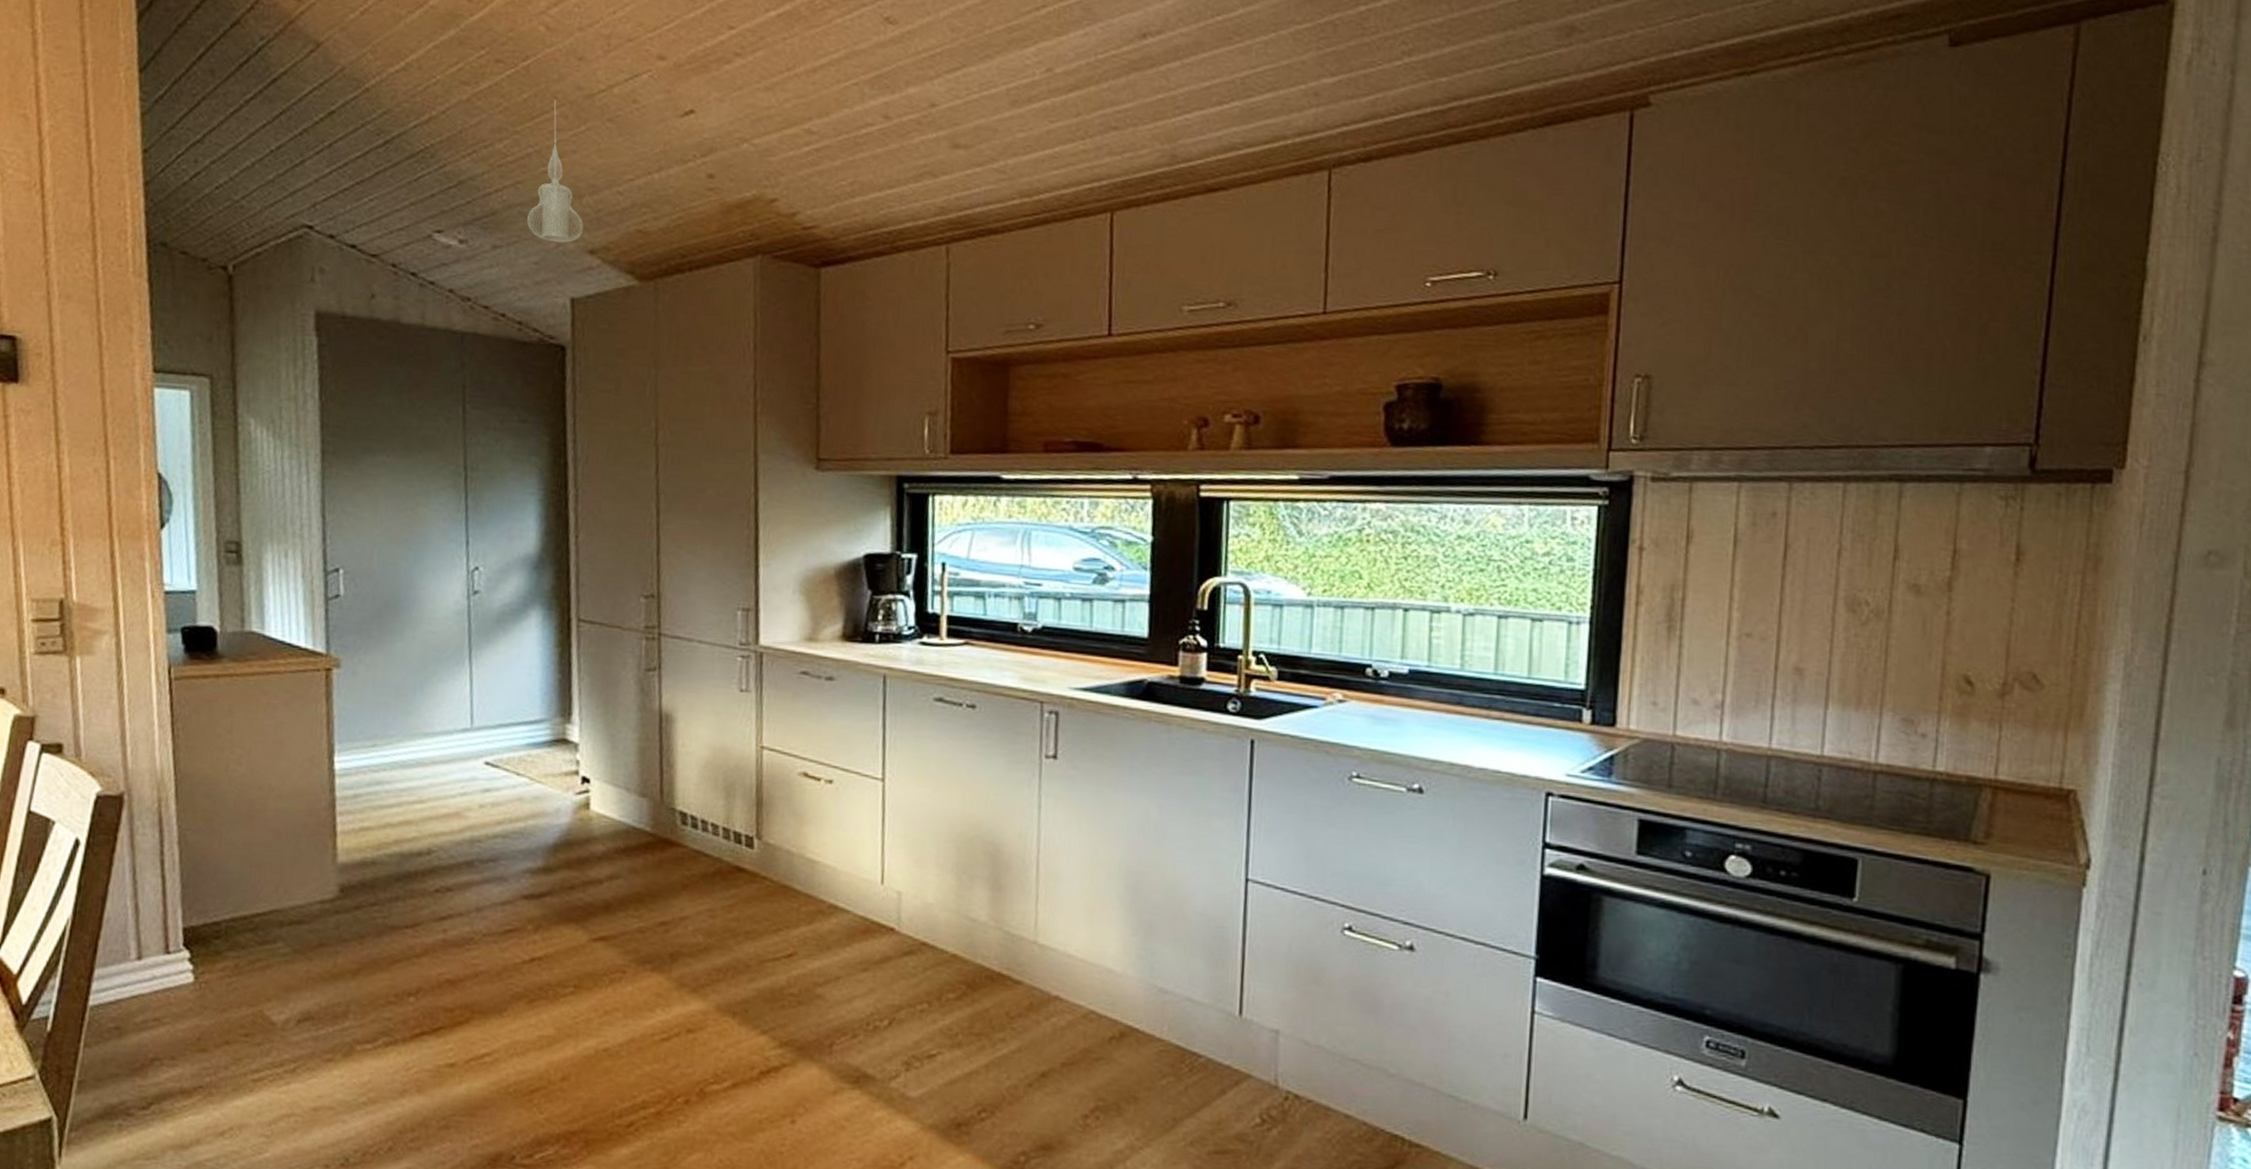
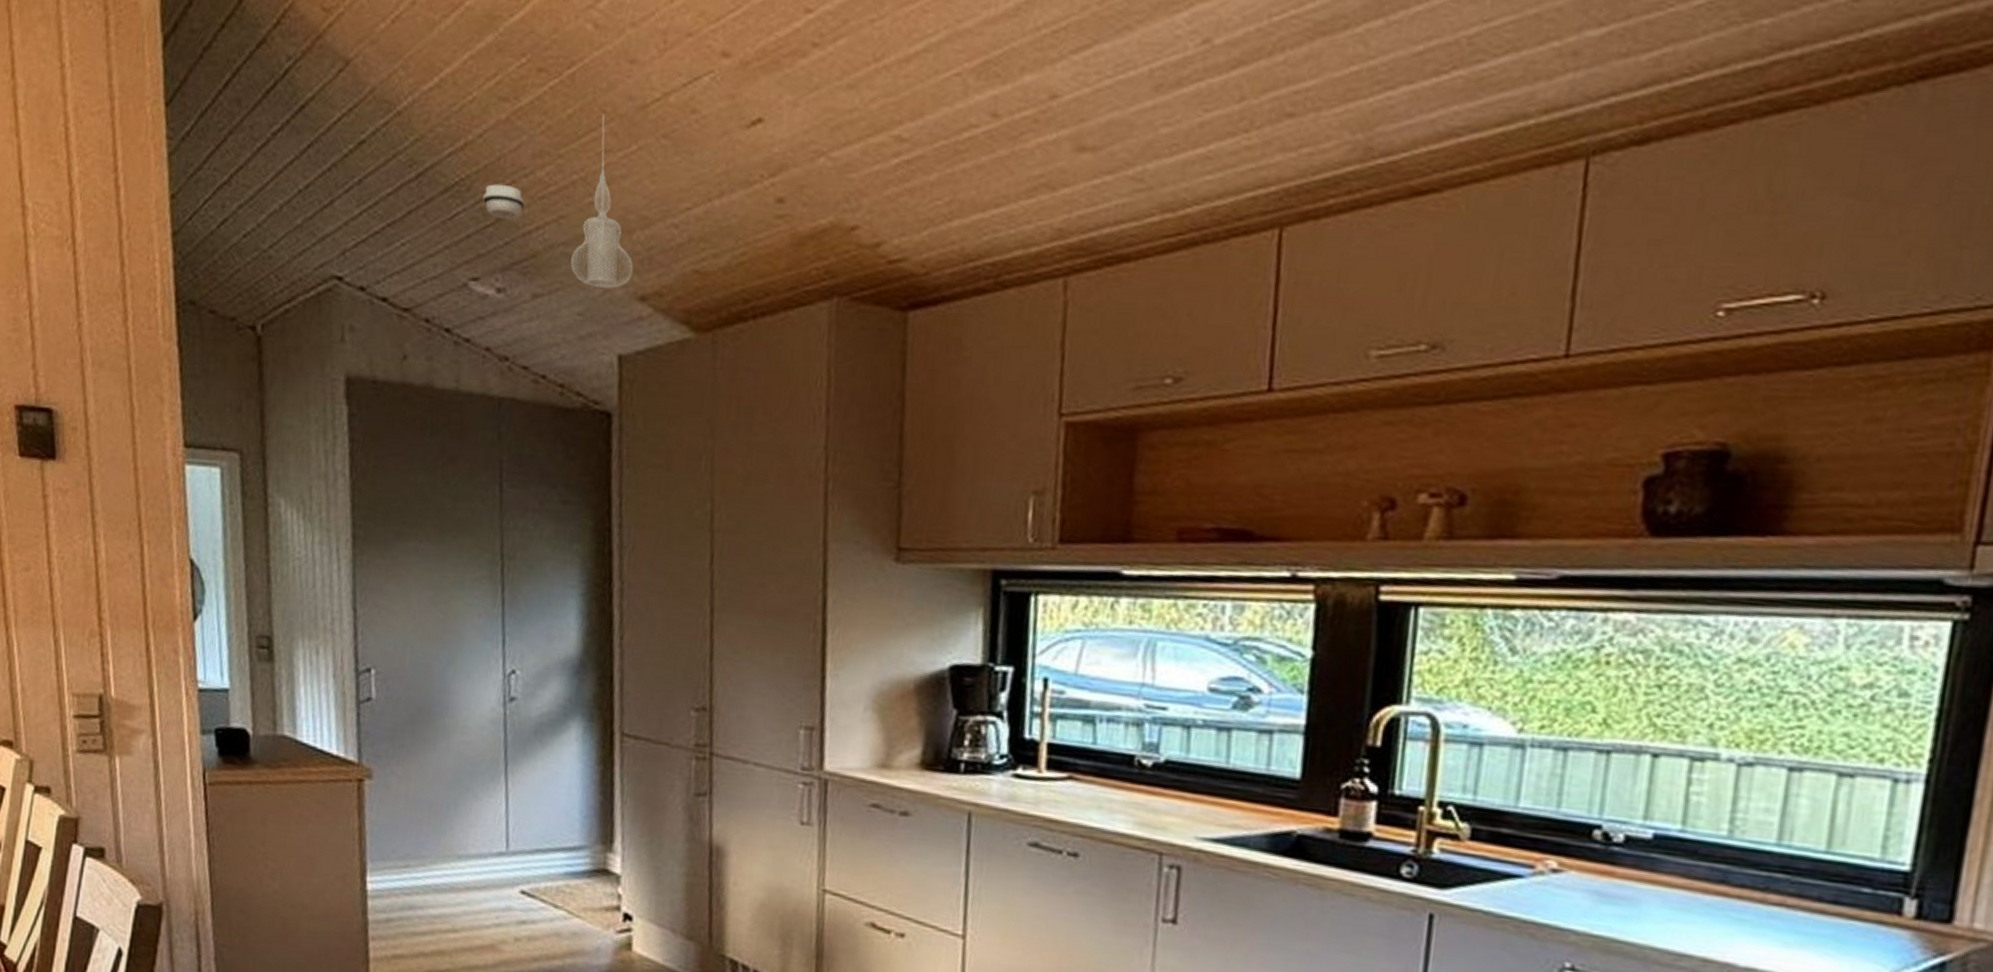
smoke detector: none [446,152,485,183] -> present [483,184,525,219]

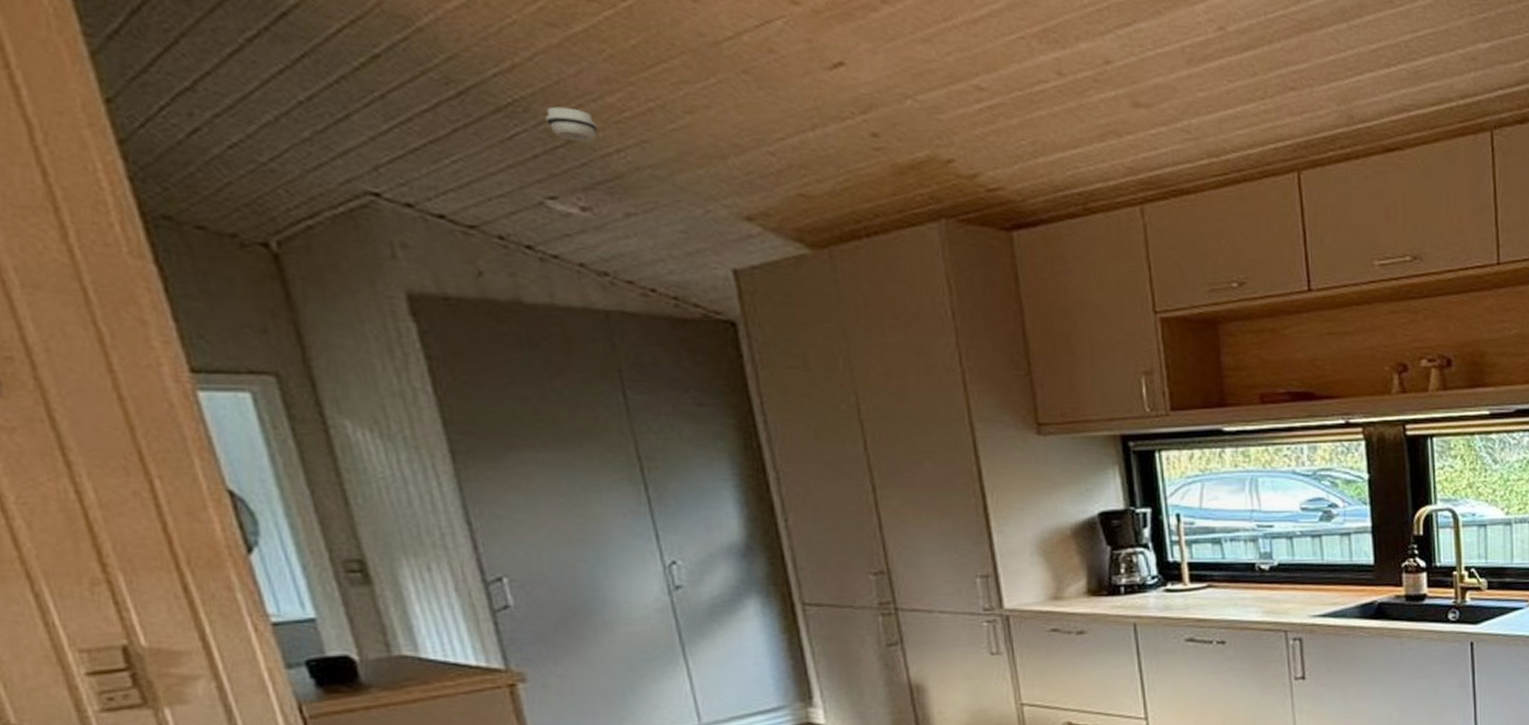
pendant lamp: present [570,114,633,288] -> none [662,47,734,209]

